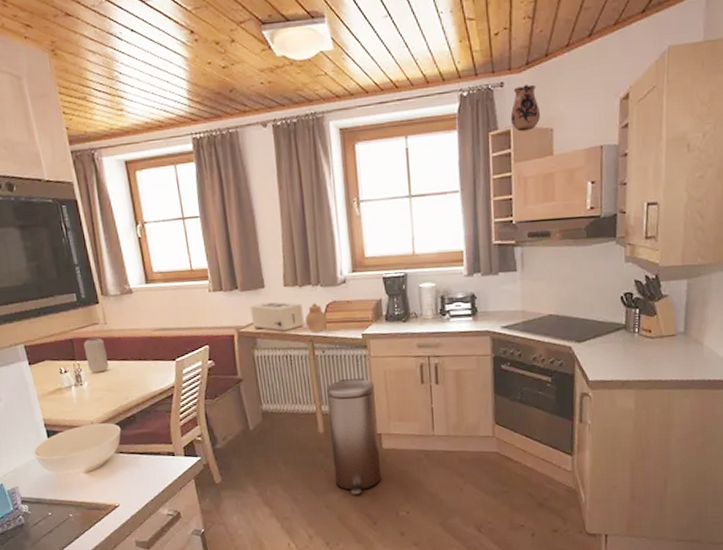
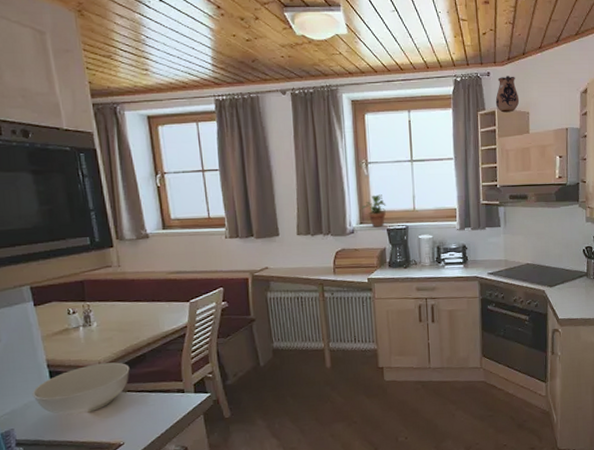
vase: present [83,338,109,373] -> none [94,280,121,314]
toaster: present [250,301,304,333] -> none [264,248,315,277]
jar: present [305,303,328,333] -> none [316,250,337,277]
pedal bin: present [327,378,381,494] -> none [335,317,383,423]
potted plant: none [354,237,382,276] -> present [362,194,386,228]

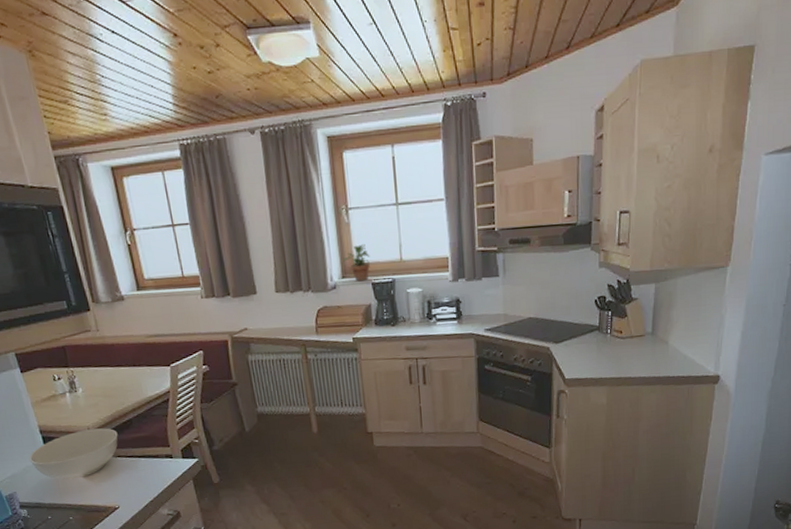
ceramic pitcher: present [495,76,520,113] -> none [492,95,522,142]

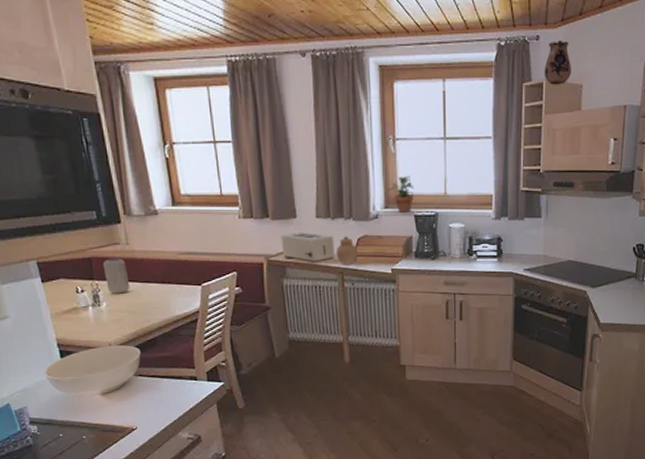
vase: none [76,344,103,380] -> present [102,258,130,294]
toaster: none [242,307,296,338] -> present [281,231,335,264]
jar: none [297,308,319,338] -> present [336,236,358,266]
ceramic pitcher: none [492,95,522,142] -> present [544,41,572,85]

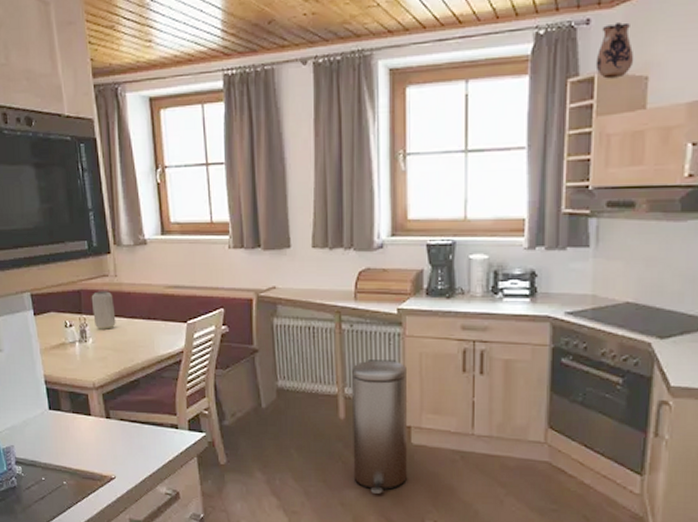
bowl: present [43,345,141,397] -> none [30,385,124,440]
toaster: present [281,231,335,264] -> none [272,263,332,301]
jar: present [336,236,358,266] -> none [333,269,359,304]
pedal bin: none [354,311,403,422] -> present [352,360,408,494]
potted plant: present [387,176,415,213] -> none [395,197,428,242]

